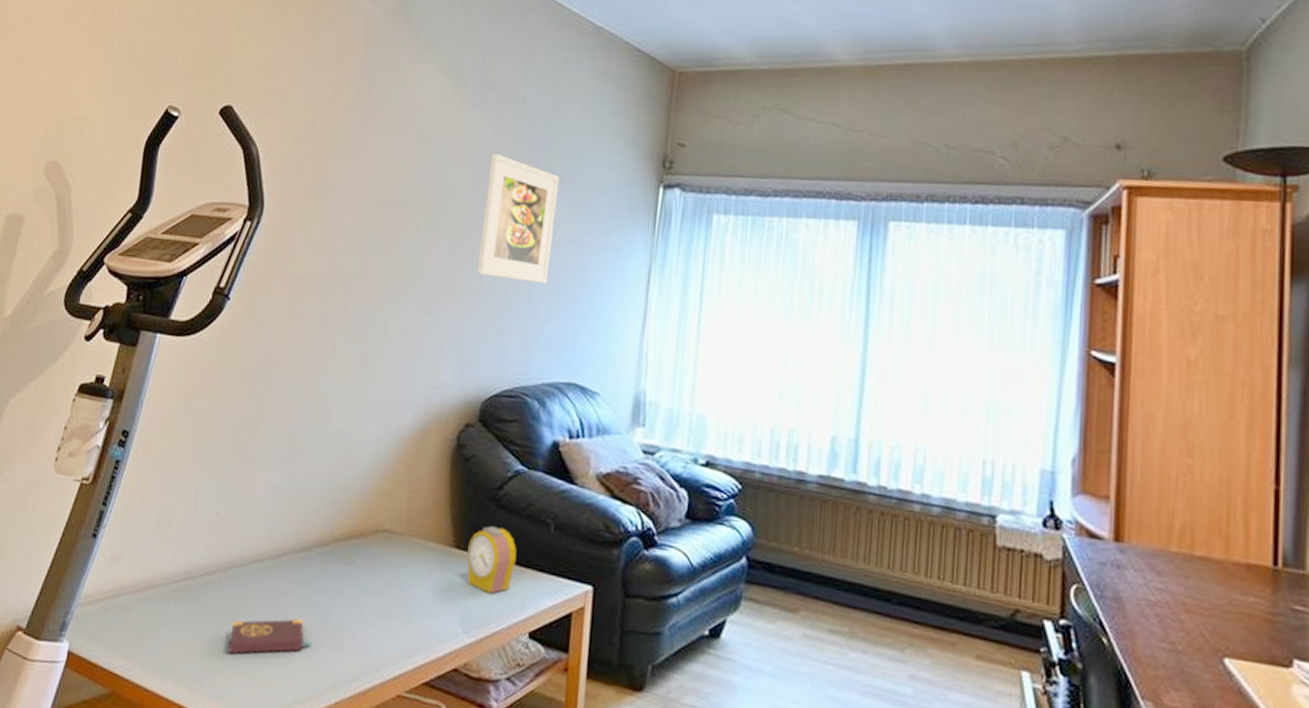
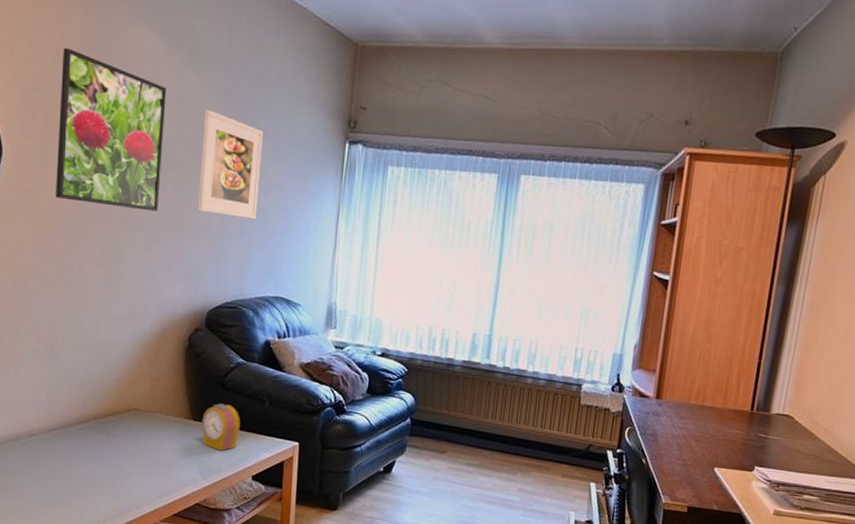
book: present [227,618,312,654] -> none [13,475,83,504]
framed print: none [316,91,450,276] -> present [56,47,167,212]

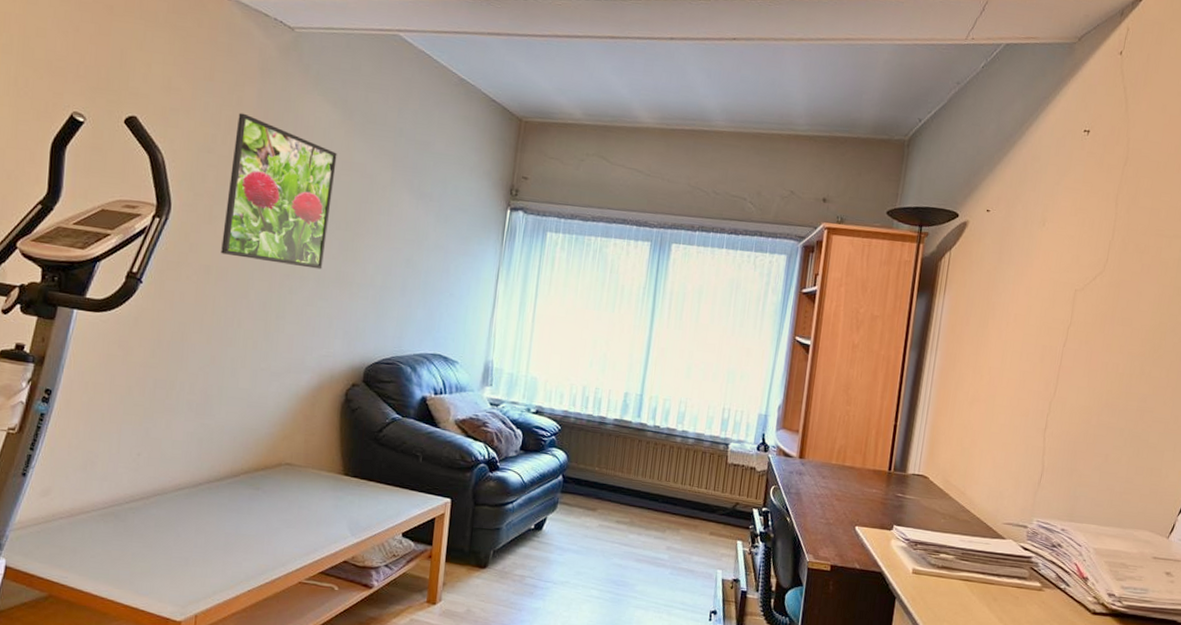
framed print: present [197,109,264,220] -> none [360,174,430,280]
alarm clock: present [202,403,240,451] -> none [354,459,393,507]

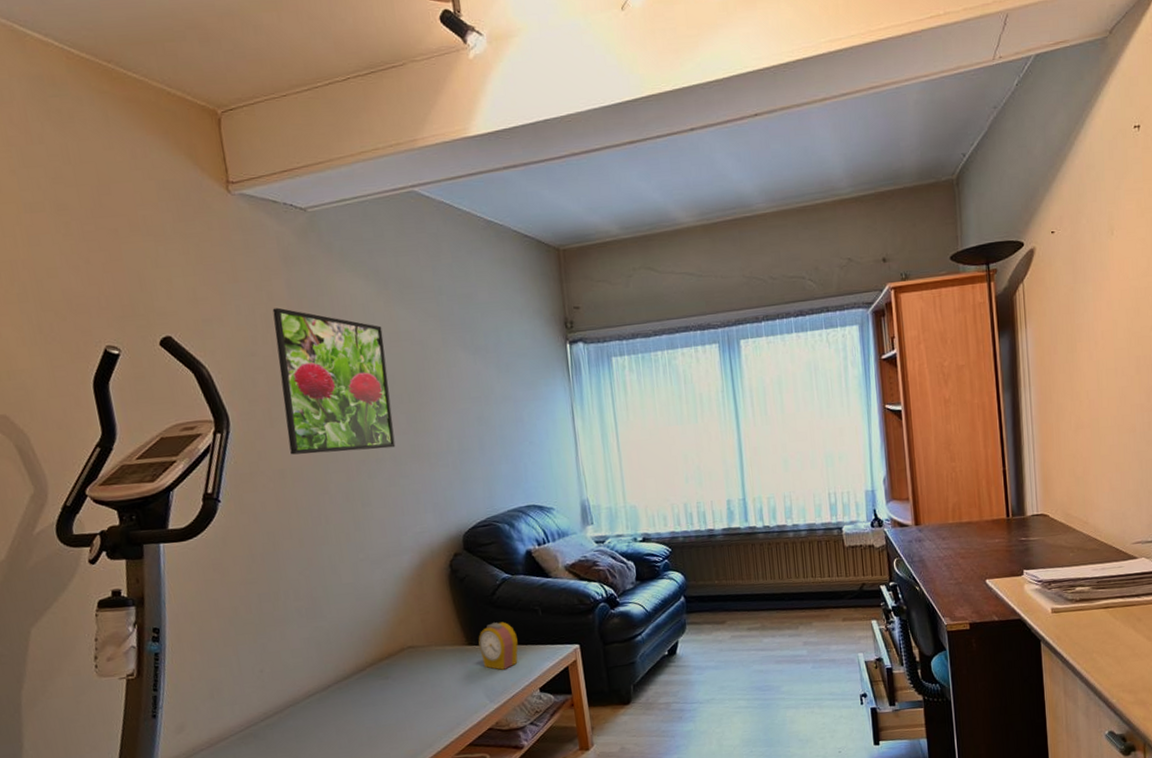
alarm clock: none [354,459,393,507] -> present [478,621,518,670]

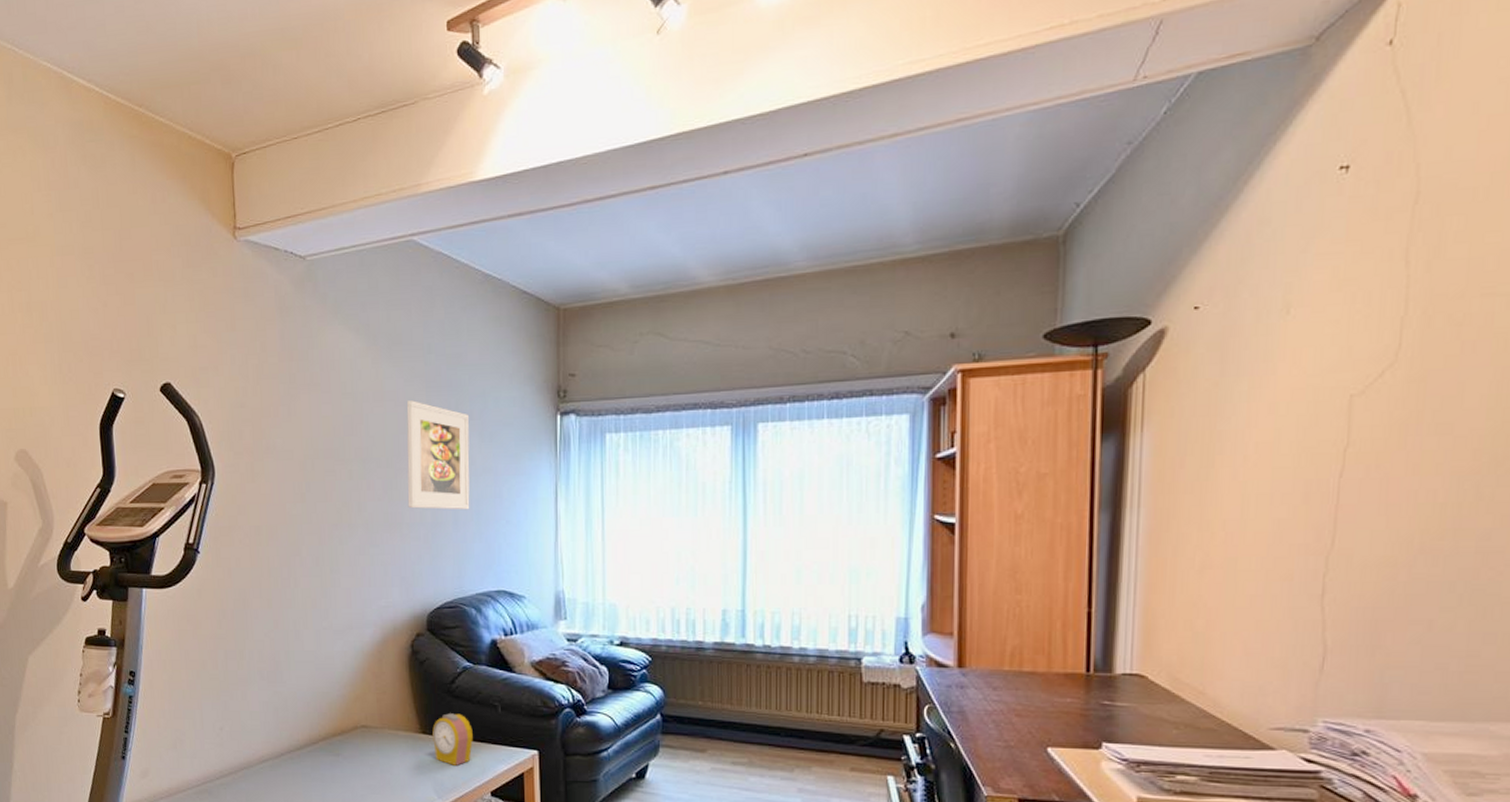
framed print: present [272,307,396,455] -> none [264,359,369,514]
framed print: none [423,339,494,439] -> present [406,400,470,510]

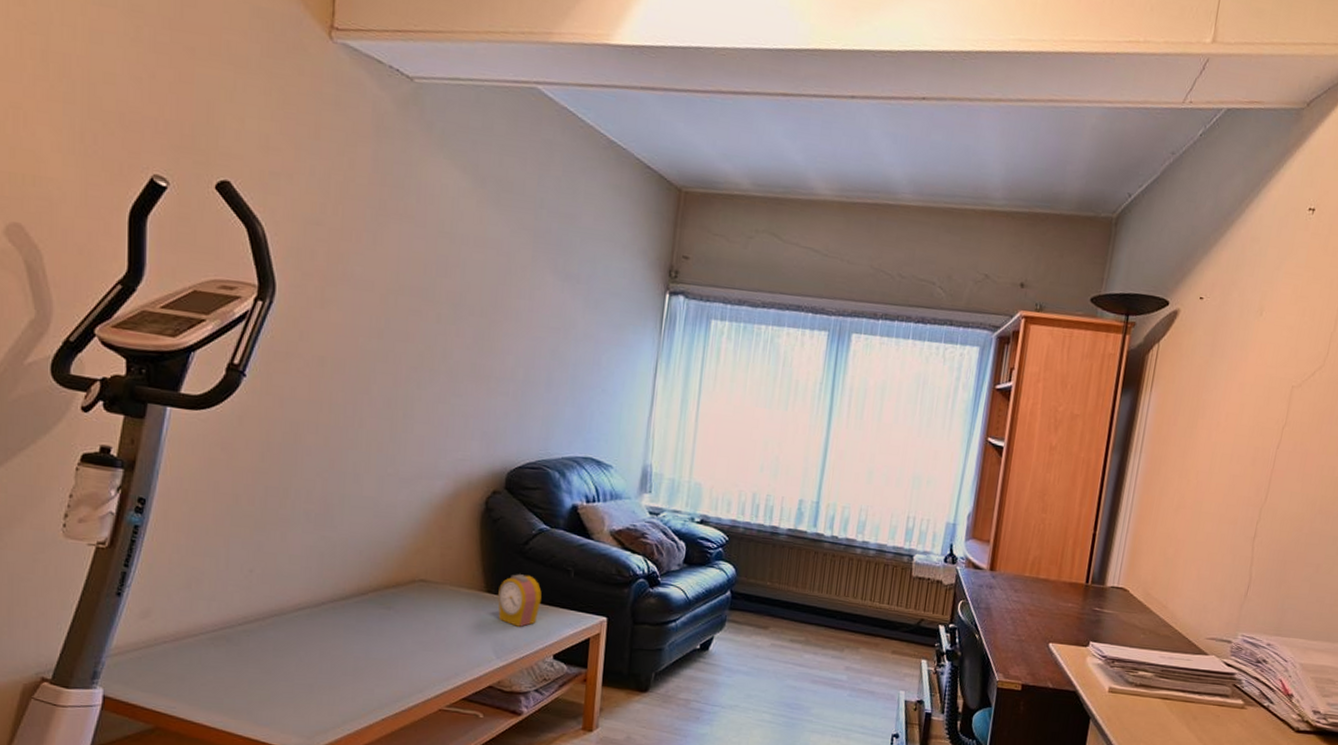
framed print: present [406,400,470,510] -> none [499,252,577,373]

